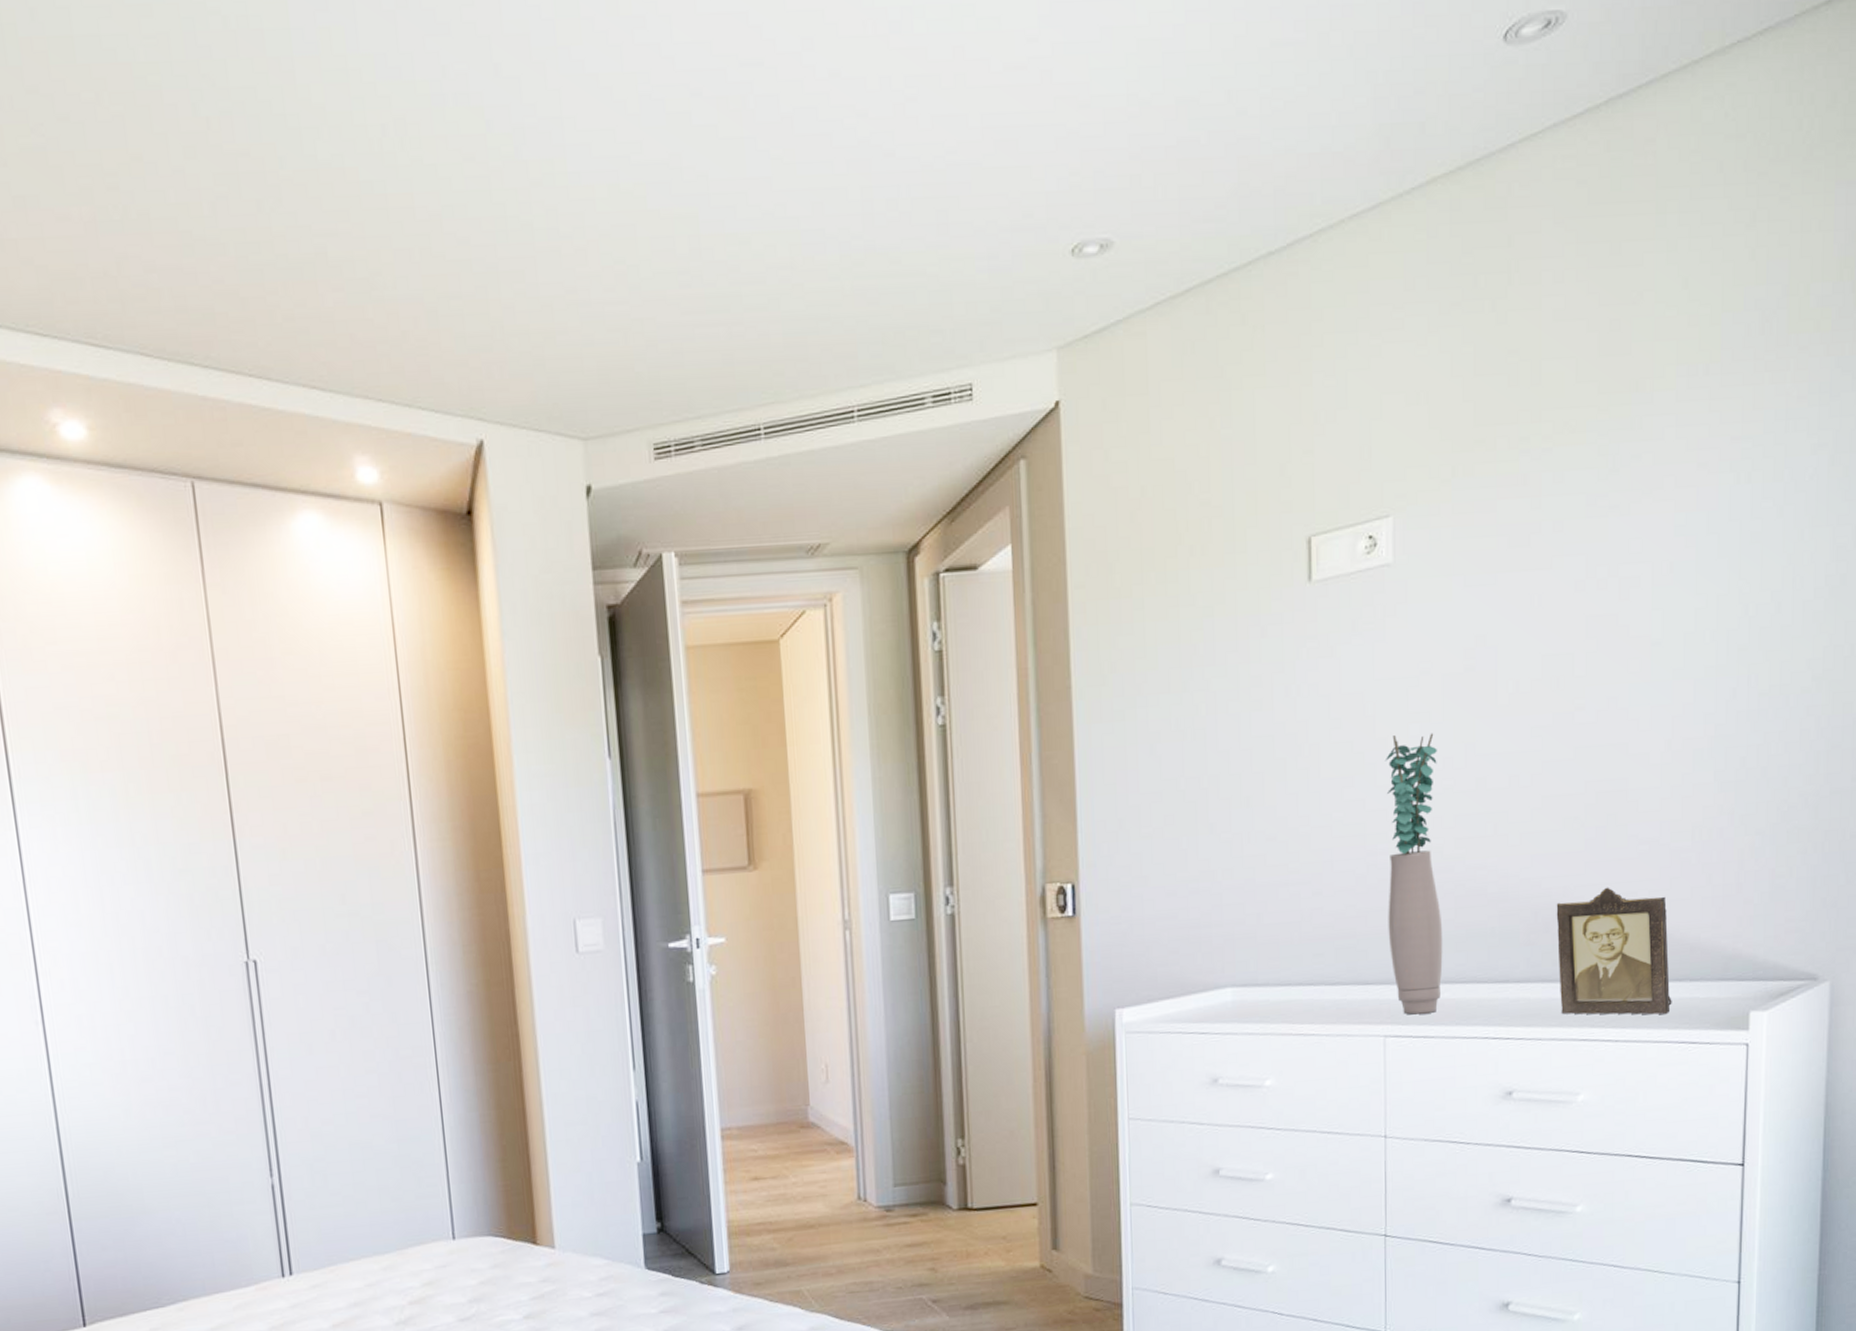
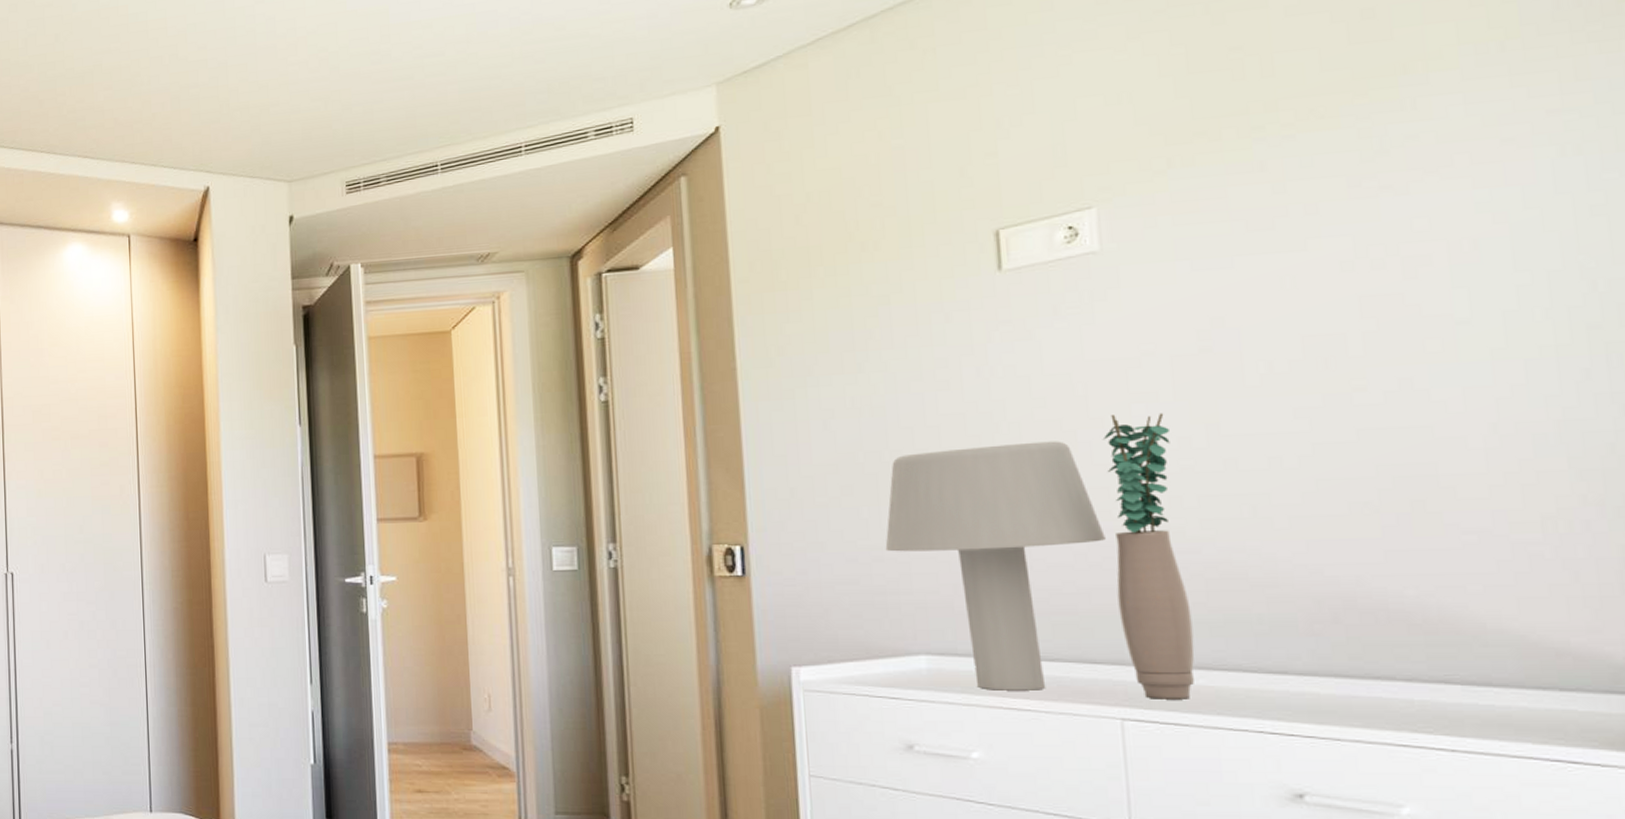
table lamp: none [1201,763,1382,1018] -> present [885,441,1106,691]
photo frame: present [1556,887,1672,1015] -> none [1347,578,1535,727]

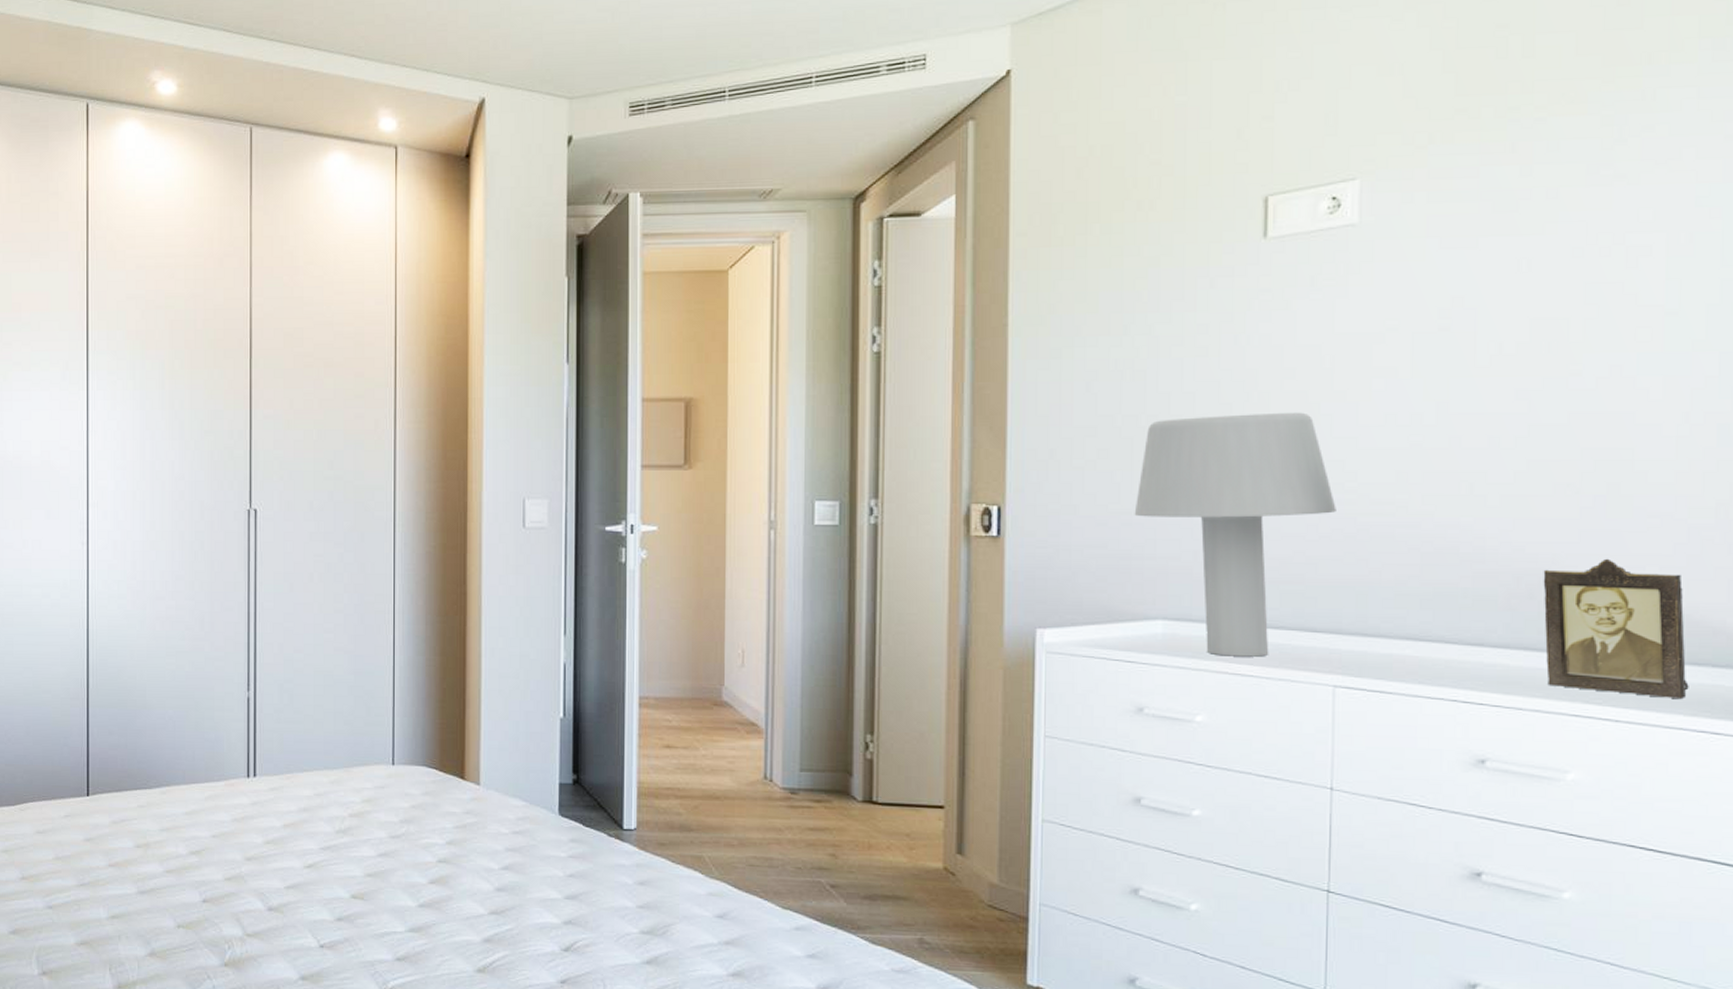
vase: present [1102,413,1195,699] -> none [1341,388,1406,668]
photo frame: none [1347,578,1535,727] -> present [1543,558,1689,700]

